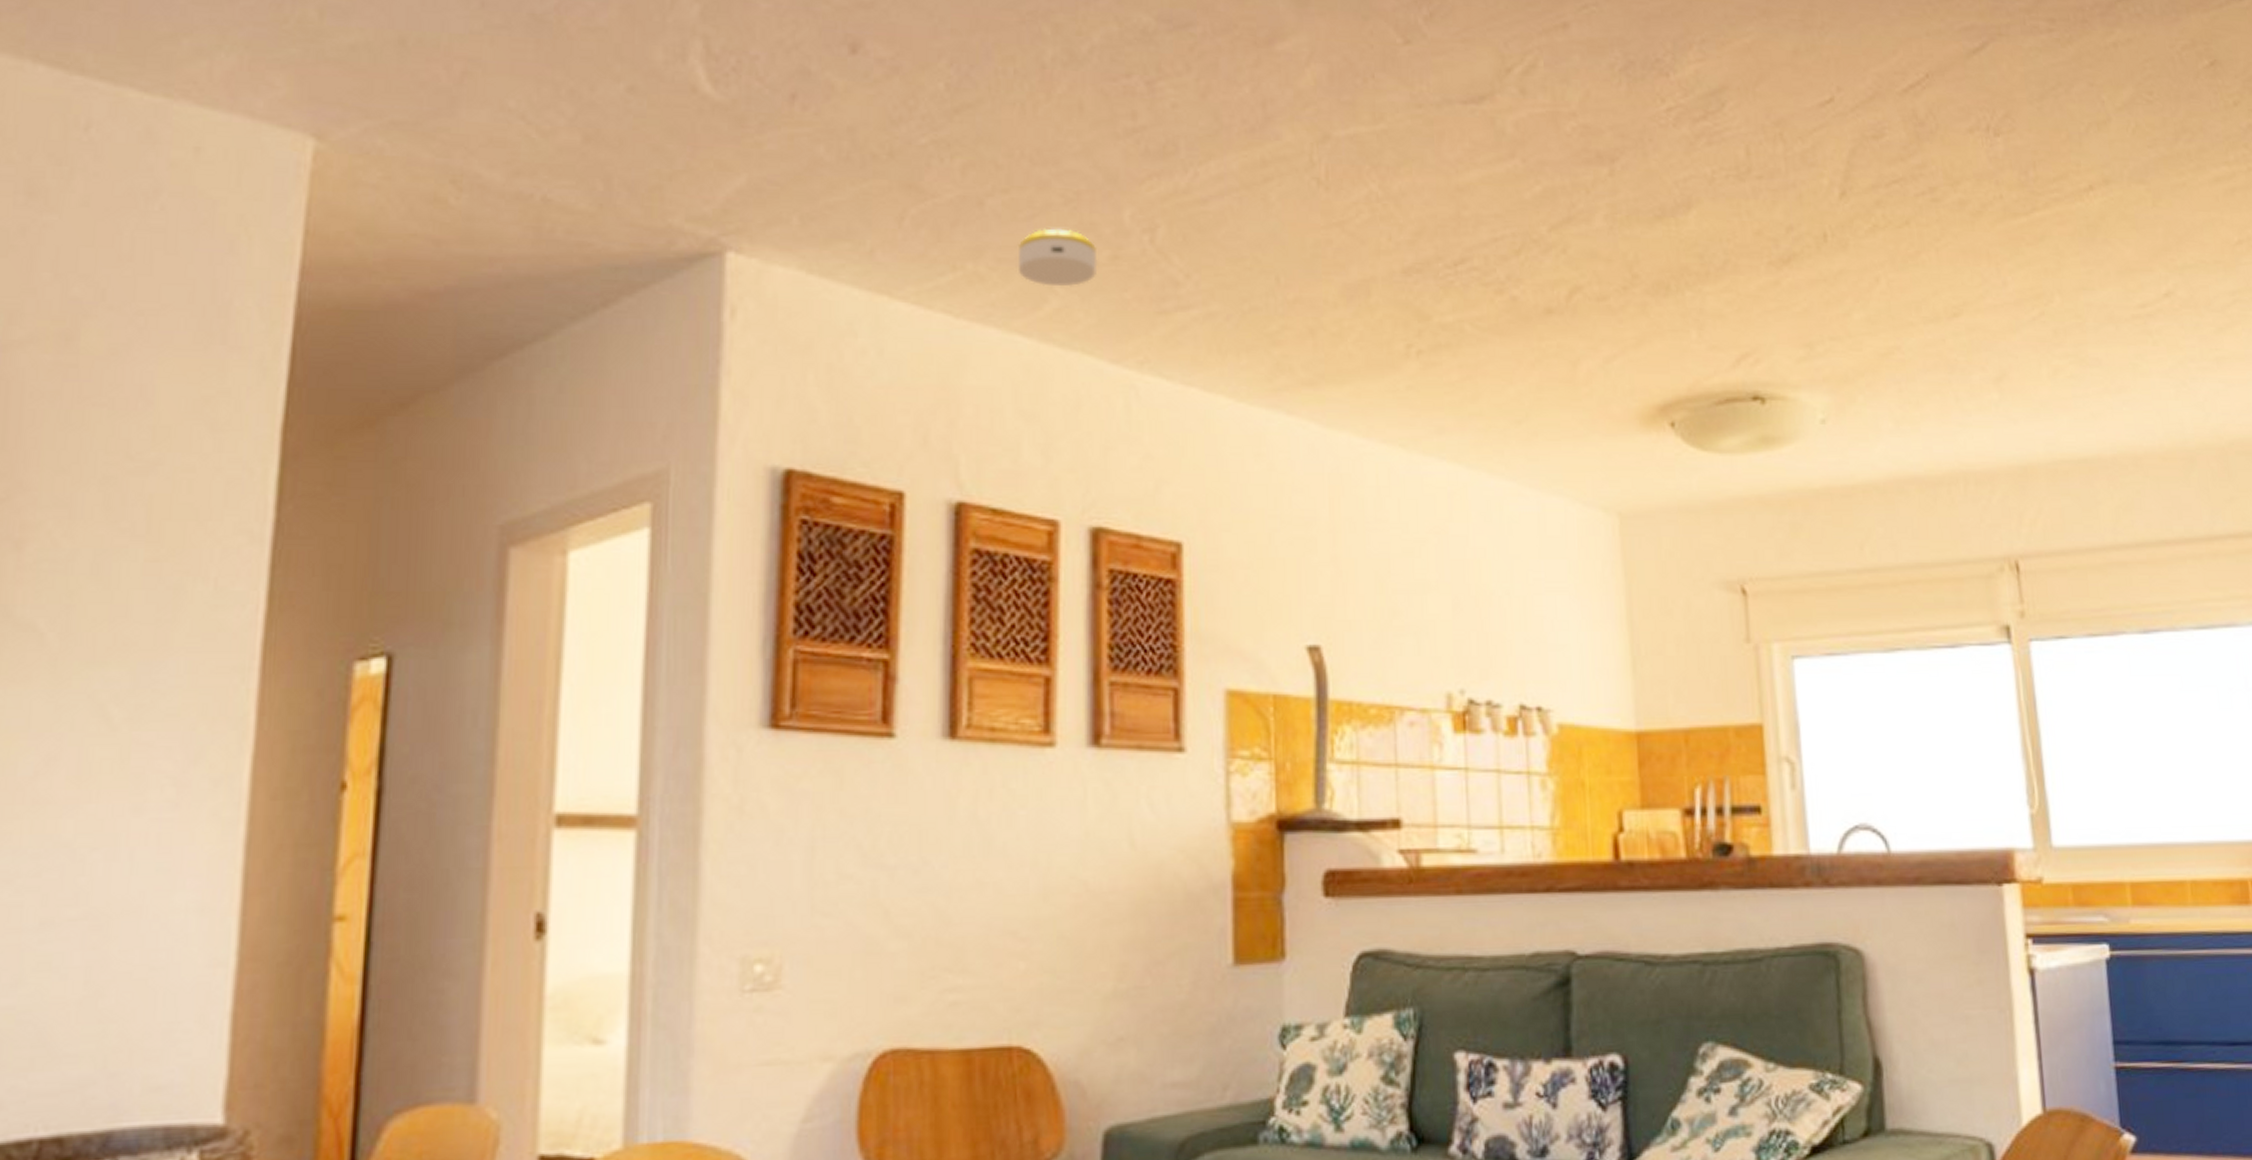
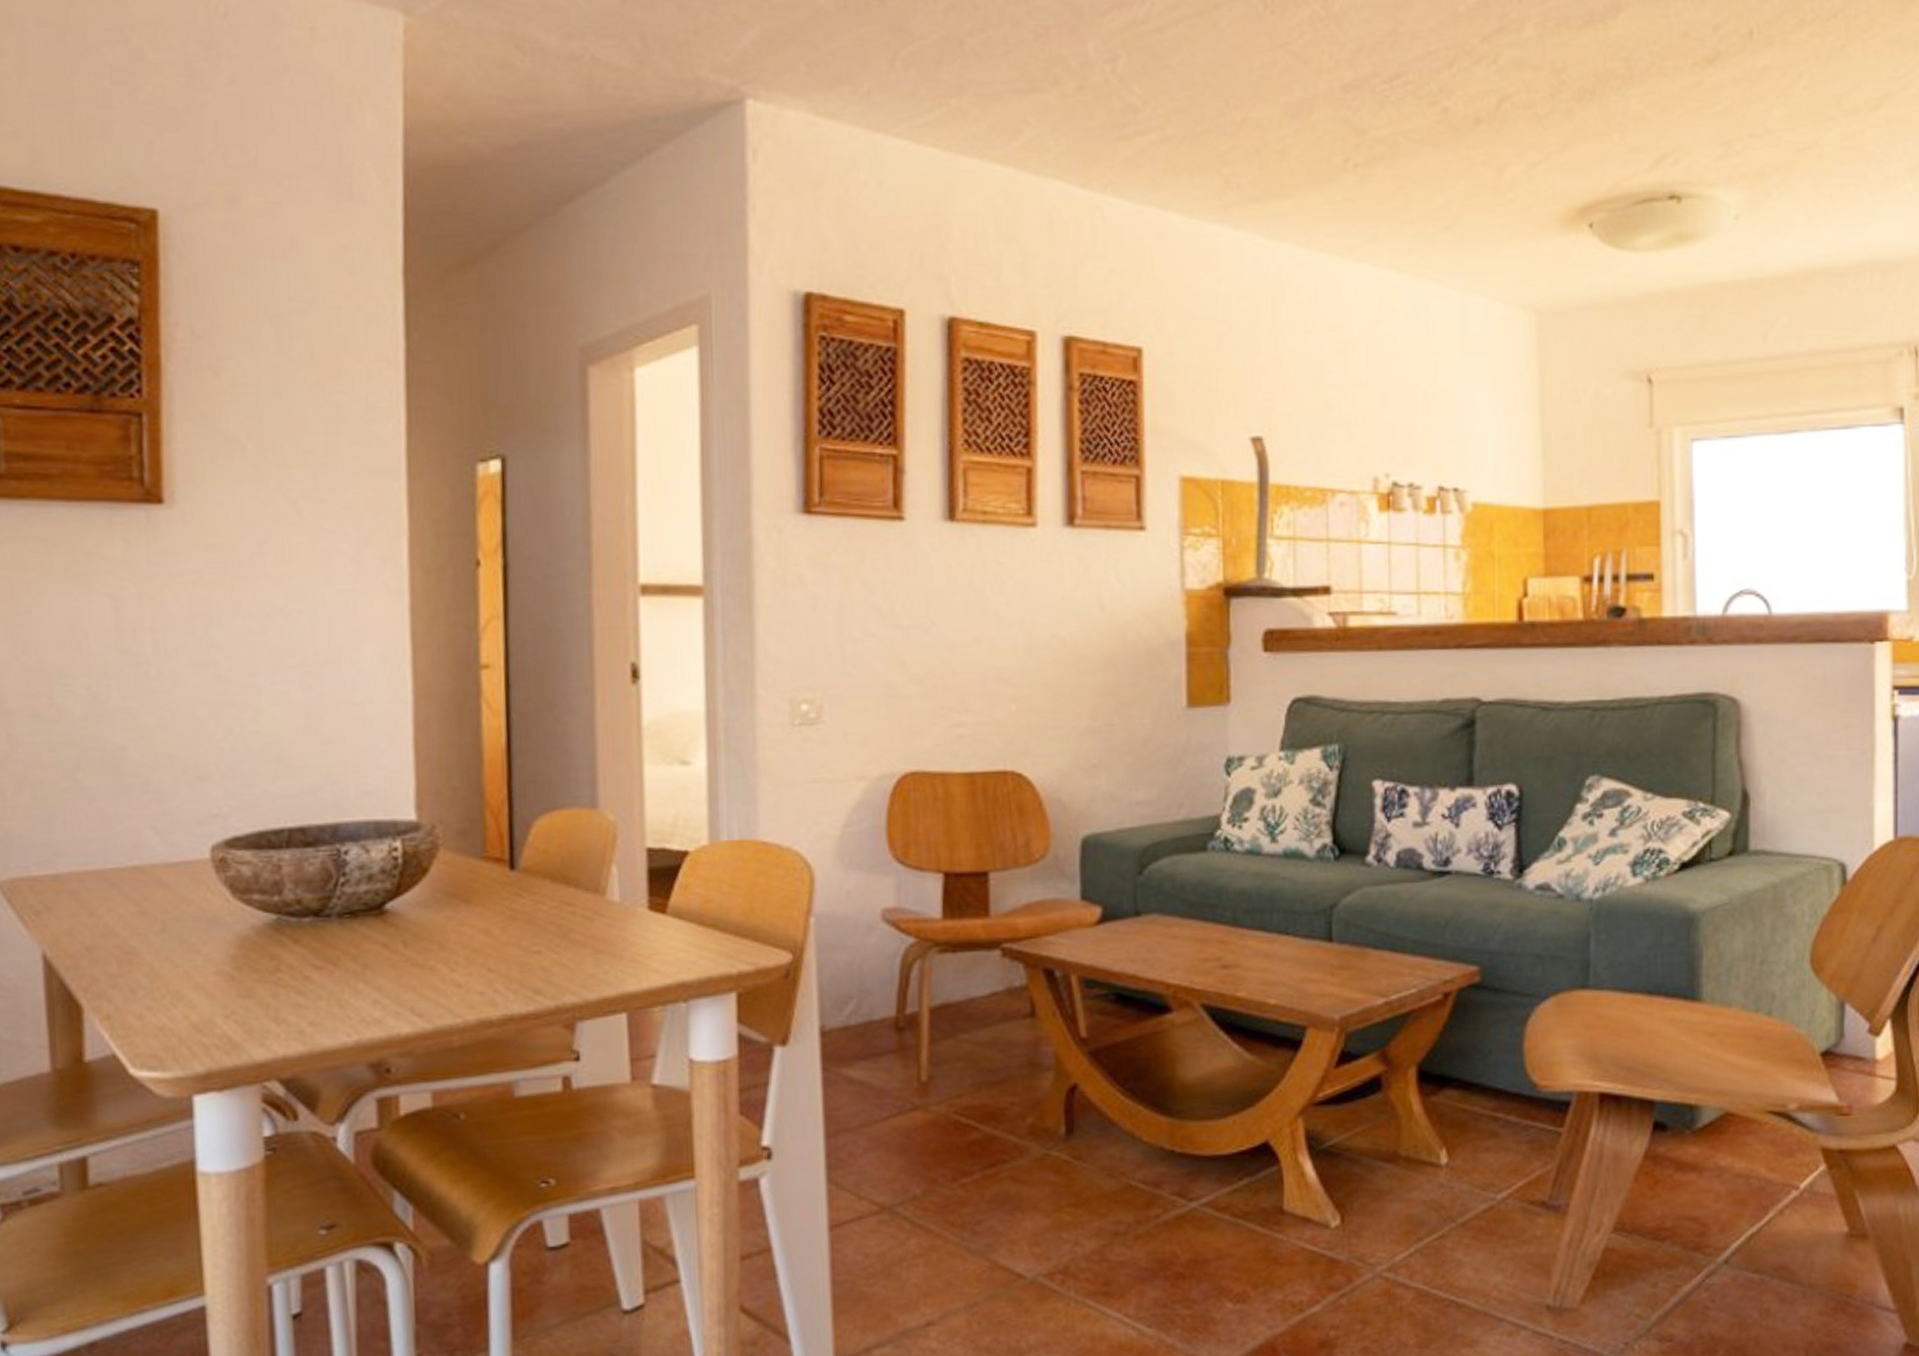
smoke detector: present [1017,228,1098,287] -> none [995,63,1066,118]

